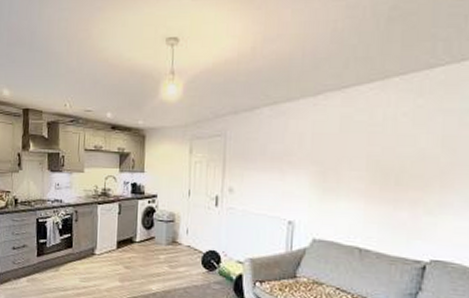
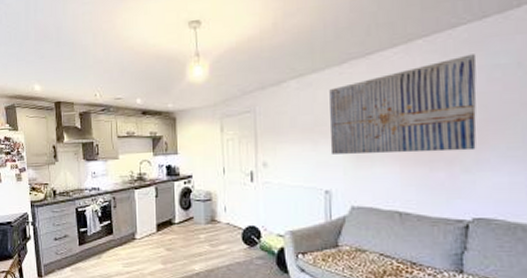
wall art: none [297,96,451,193] -> present [329,54,477,154]

